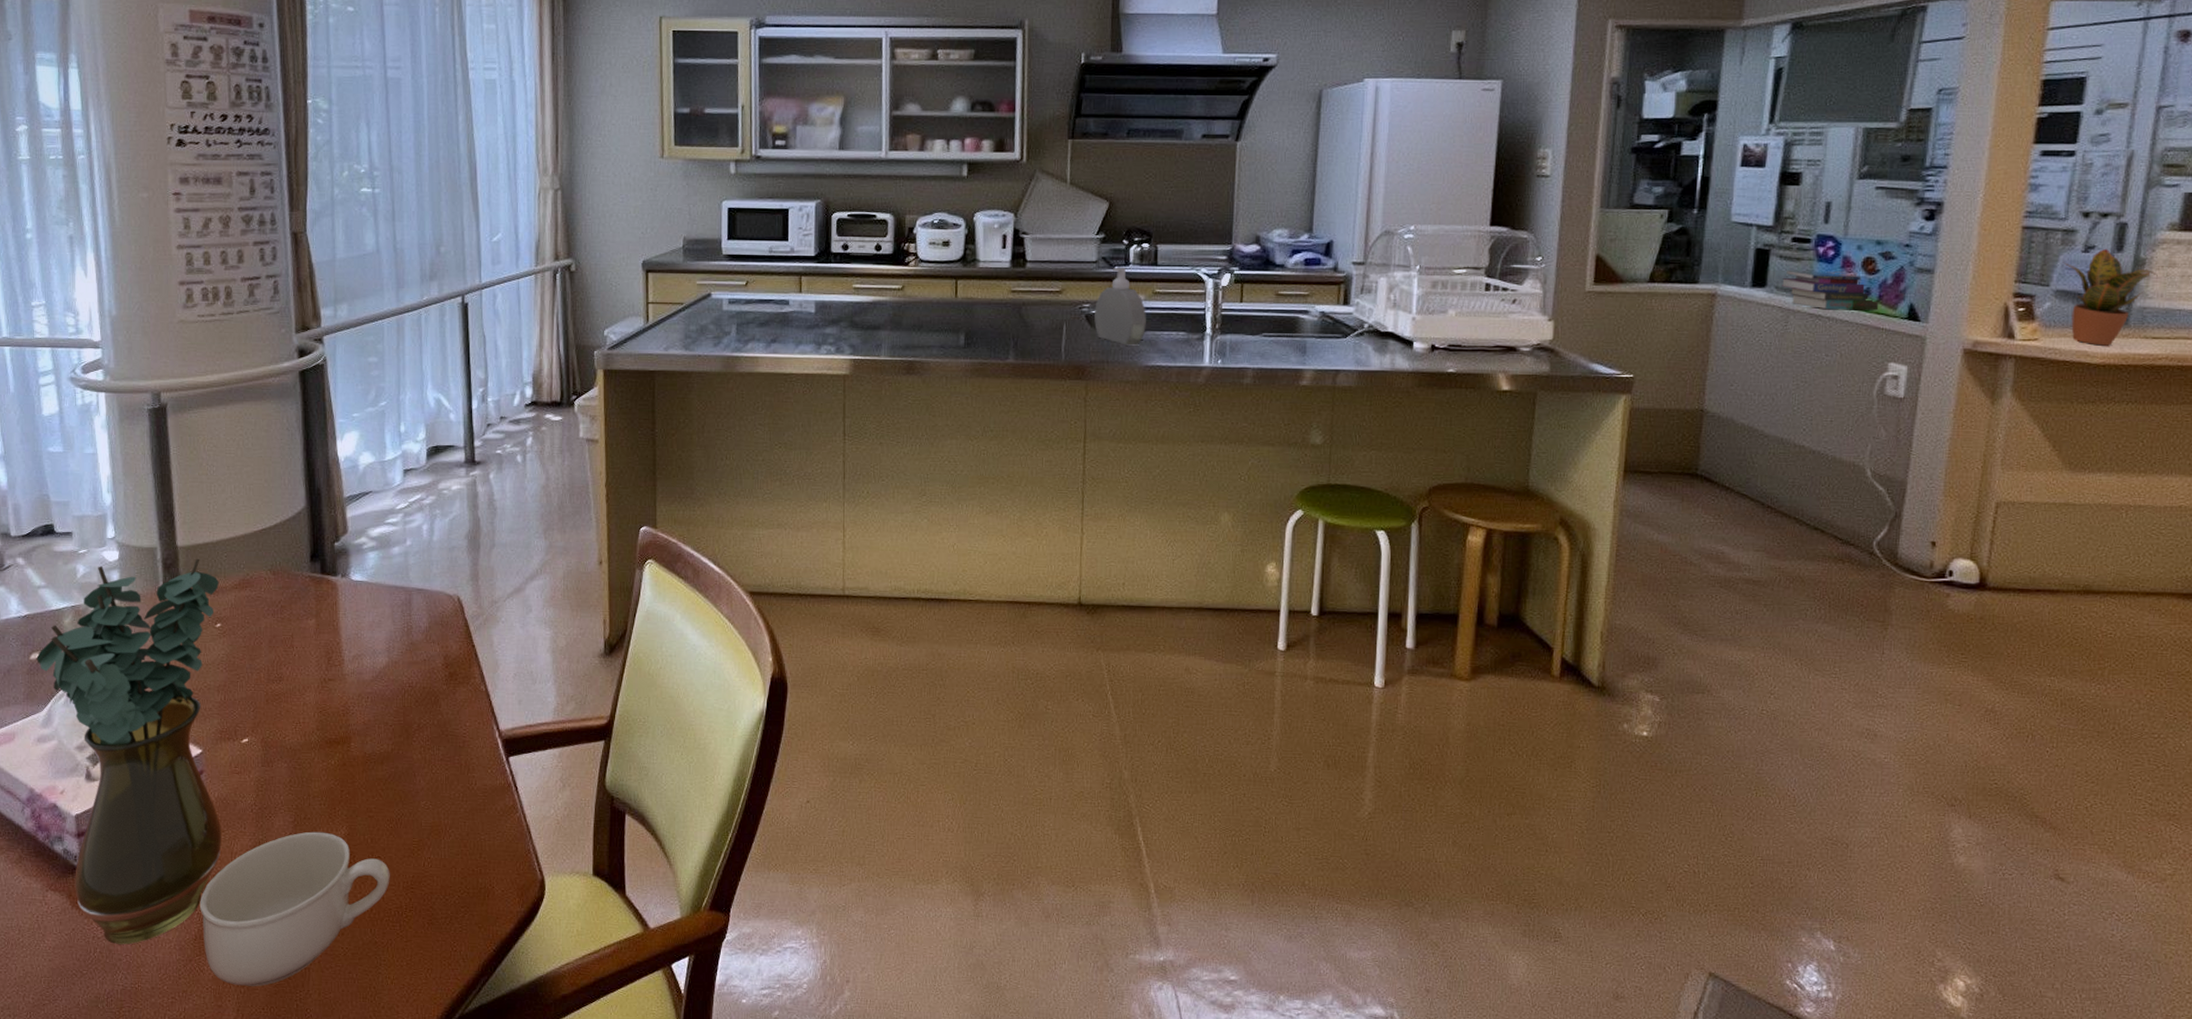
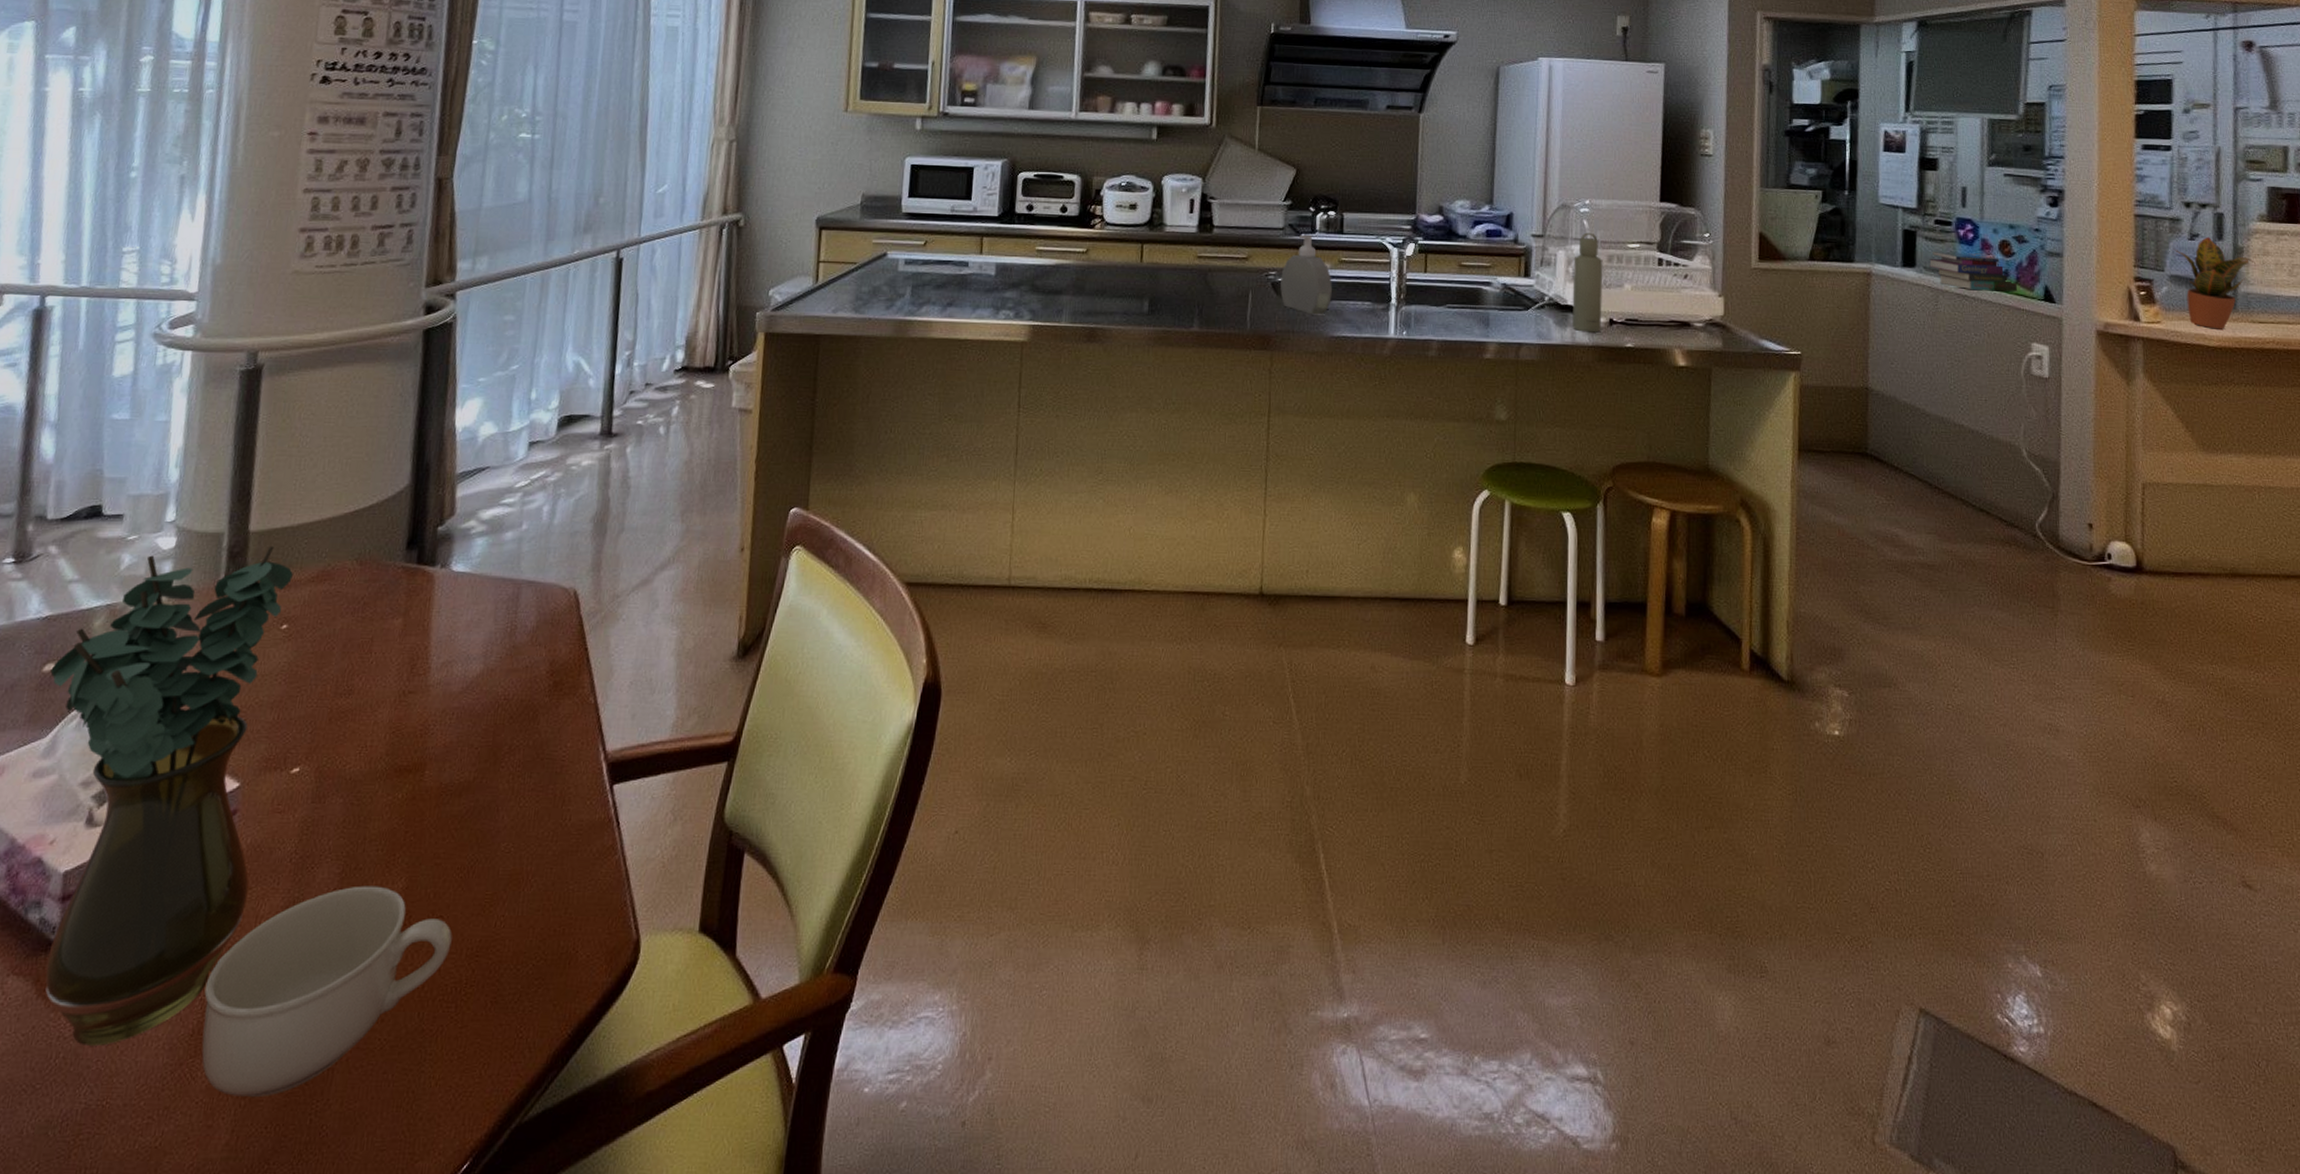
bottle: none [1392,259,1427,359] -> present [1573,232,1603,333]

